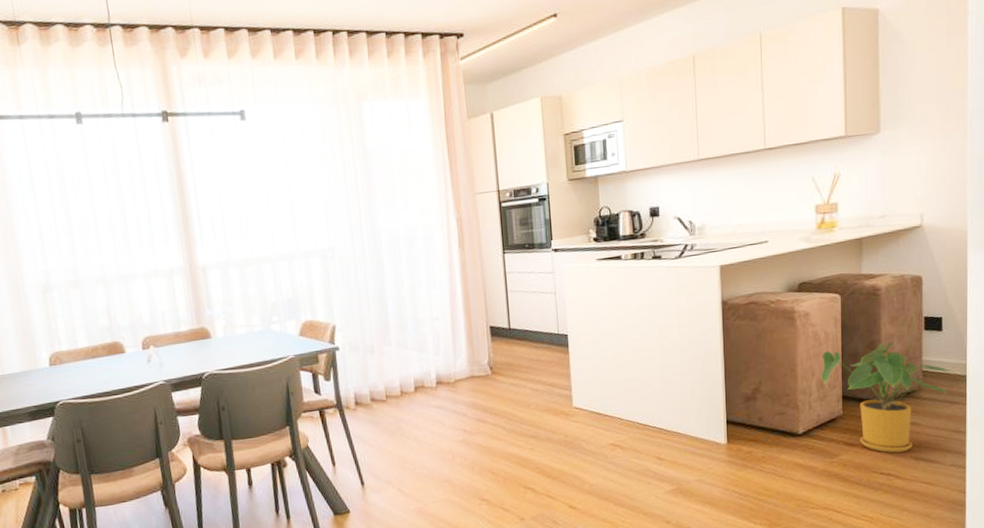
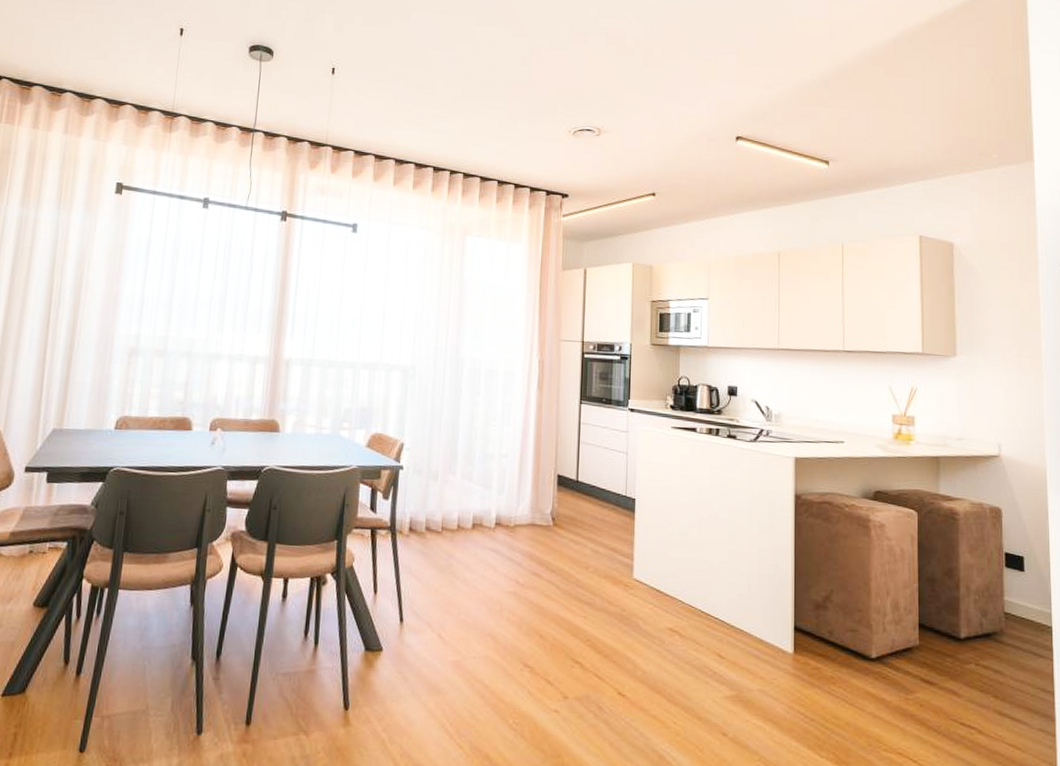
house plant: present [821,342,954,453] -> none [896,570,1038,703]

